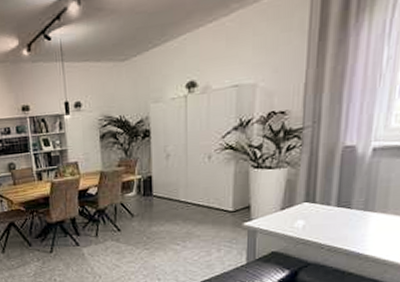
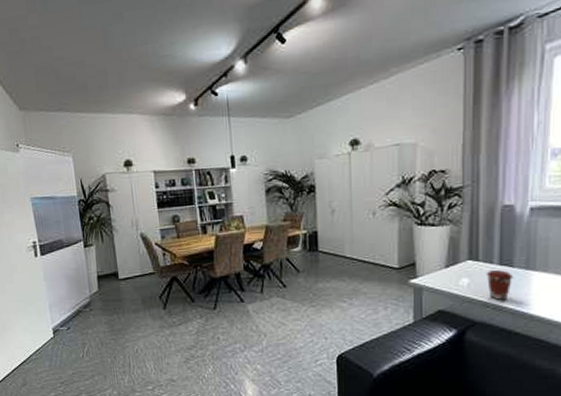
coffee cup: none [322,211,351,242] -> present [486,269,514,301]

